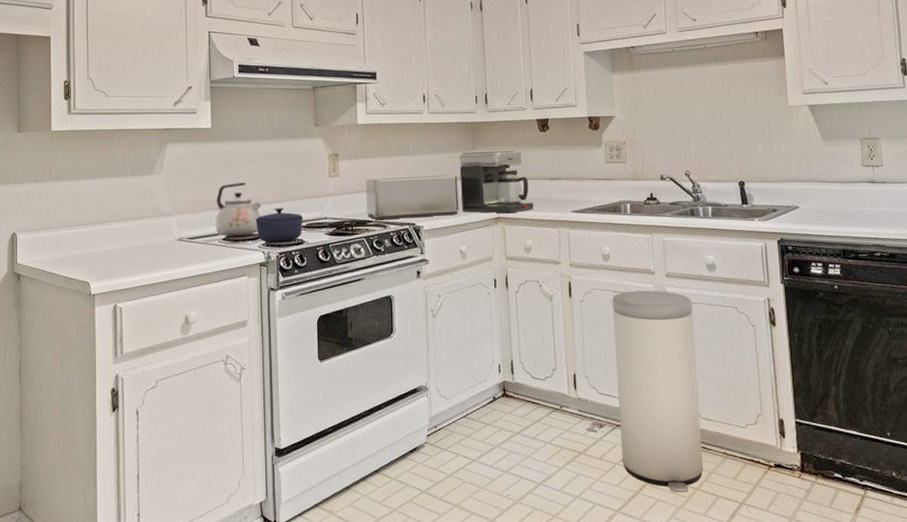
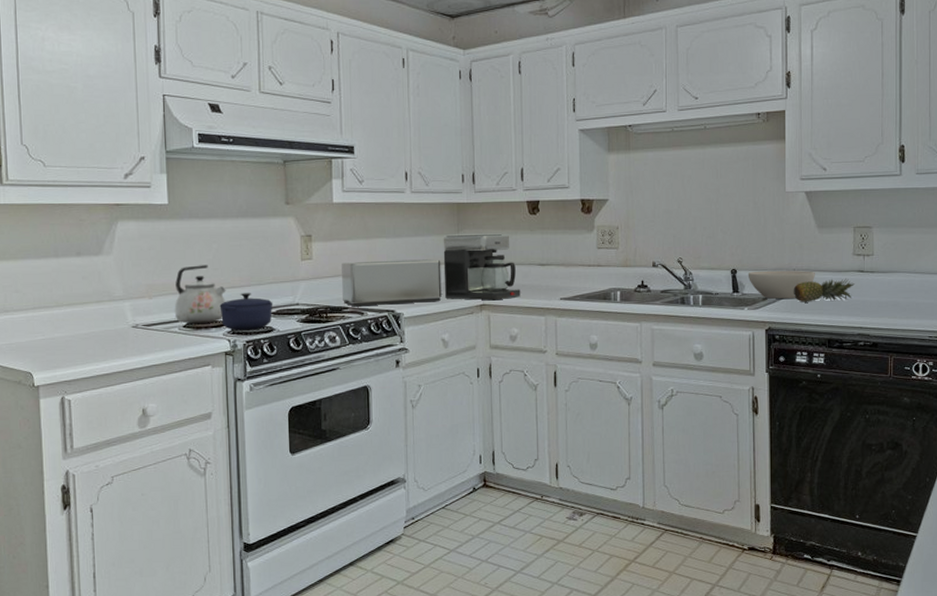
pedal bin: present [612,290,704,492] -> none [597,379,680,576]
bowl: none [756,181,825,210] -> present [747,270,815,299]
fruit: none [803,189,866,214] -> present [793,278,854,303]

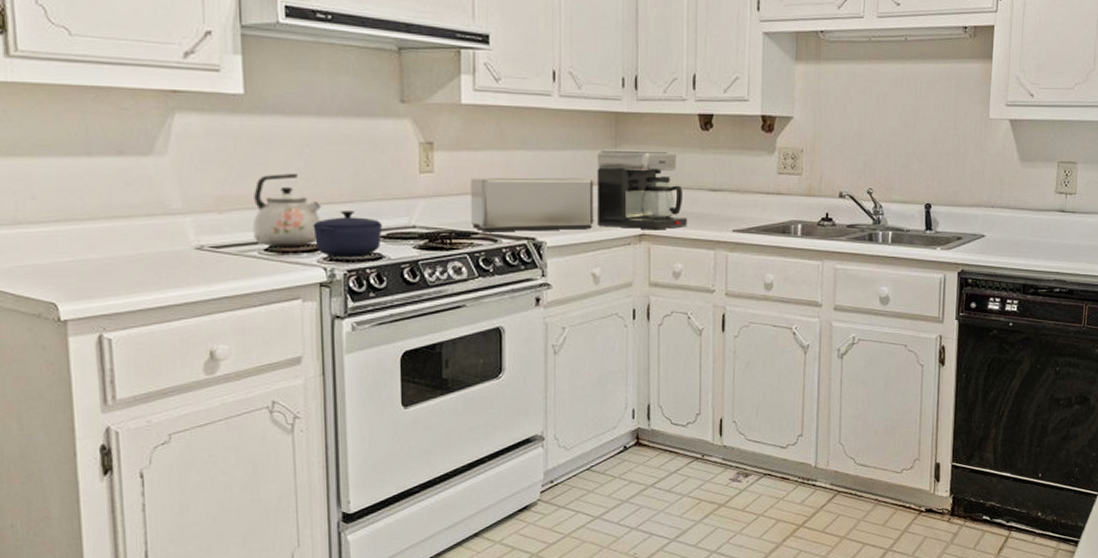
bowl: present [747,270,815,299] -> none [942,206,1014,238]
fruit: present [793,278,854,303] -> none [990,218,1054,244]

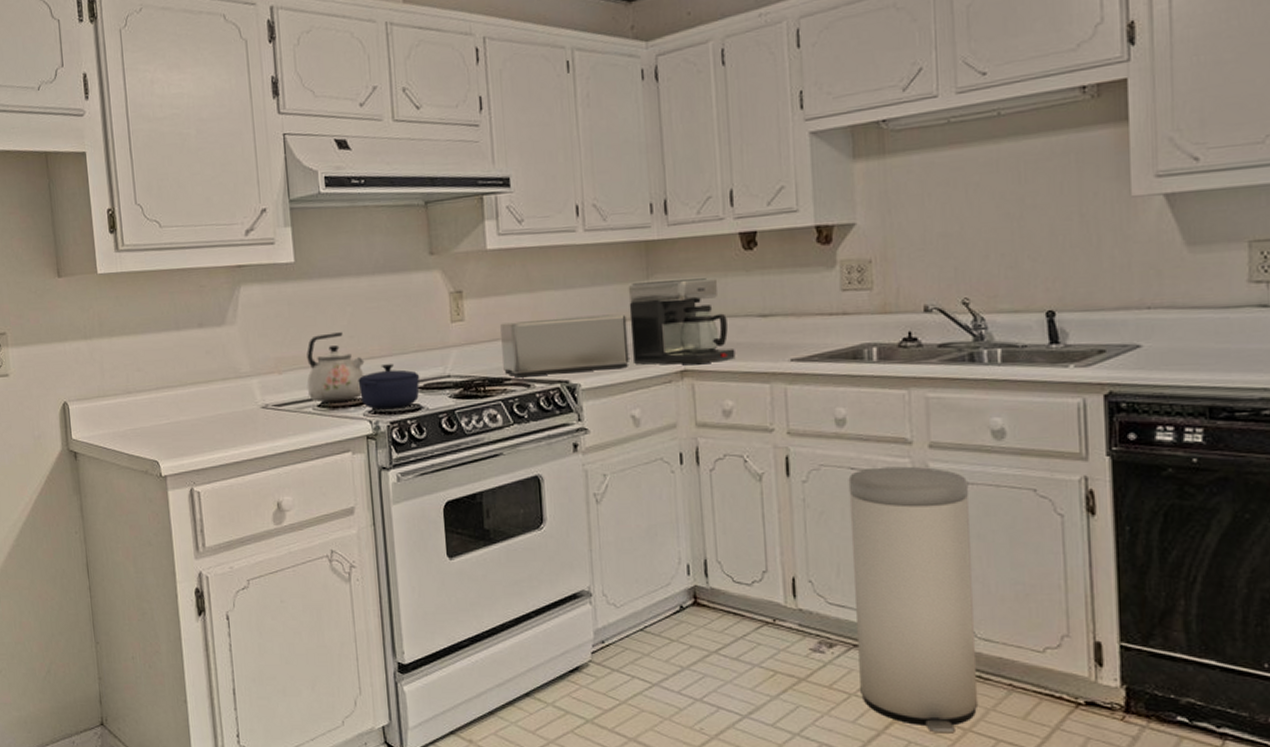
pedal bin: none [767,325,860,542] -> present [848,466,979,734]

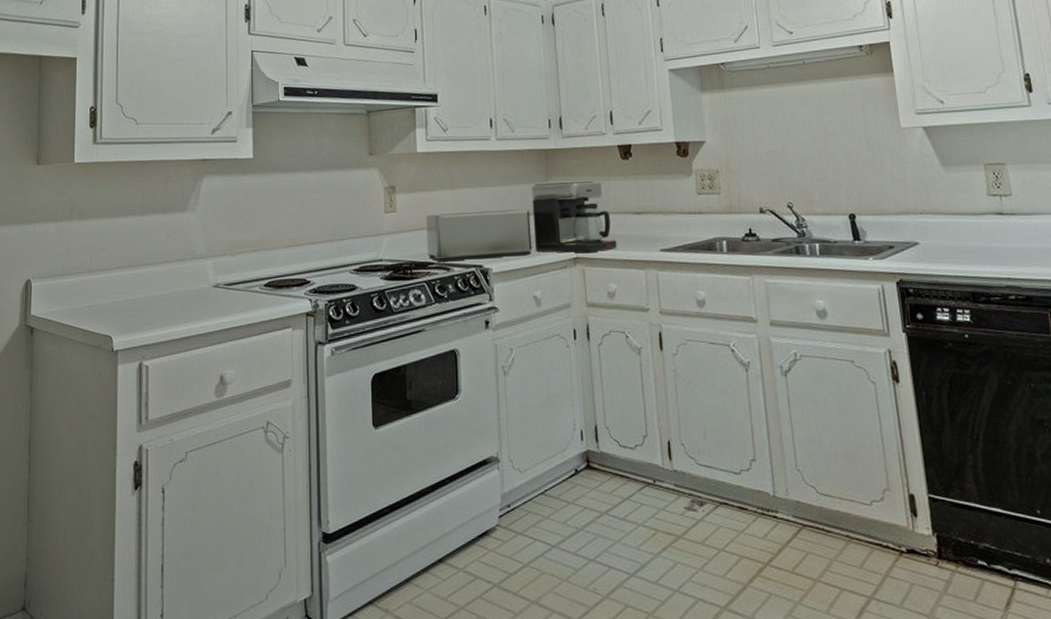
kettle: present [306,332,365,403] -> none [256,220,309,282]
cooking pot: present [358,363,420,410] -> none [301,247,356,289]
pedal bin: present [848,466,979,734] -> none [709,341,824,585]

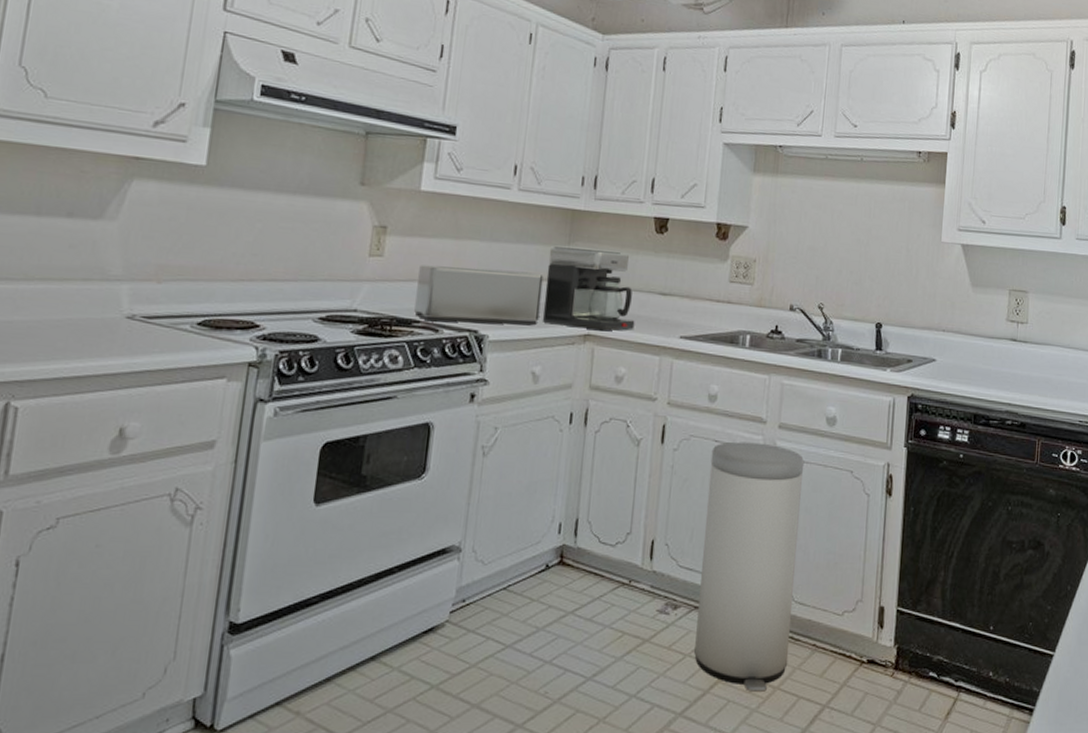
pedal bin: none [709,341,824,585] -> present [694,441,805,692]

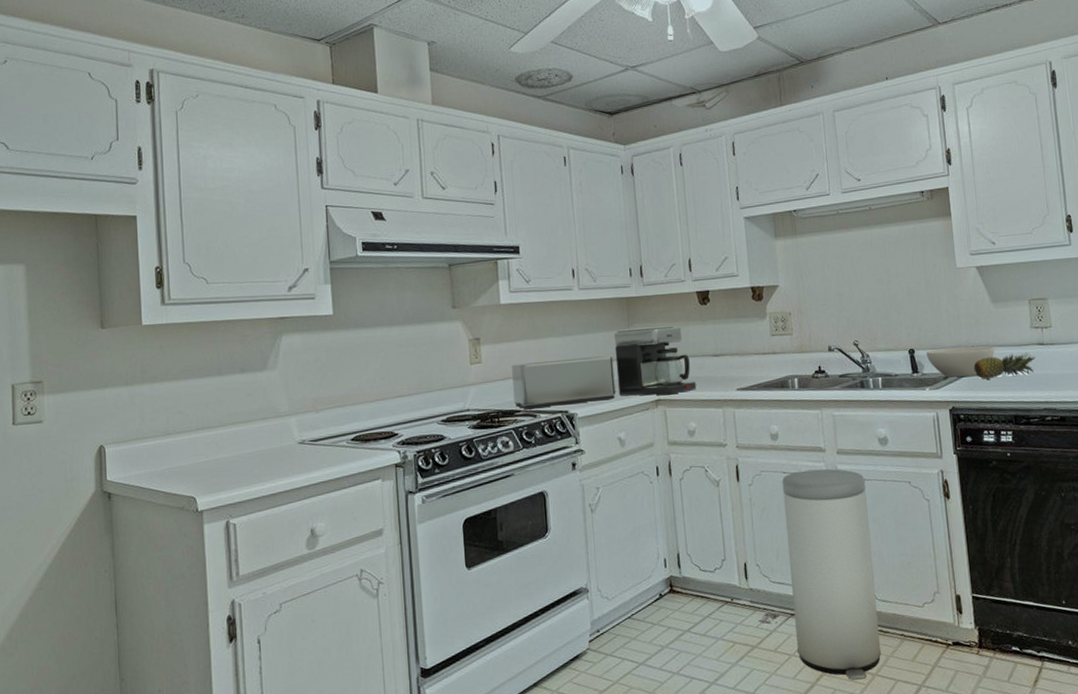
bowl: none [893,327,966,363] -> present [926,346,995,378]
fruit: none [940,344,1006,373] -> present [973,352,1036,380]

